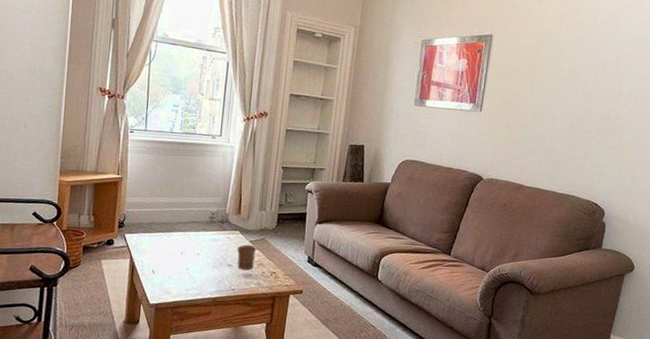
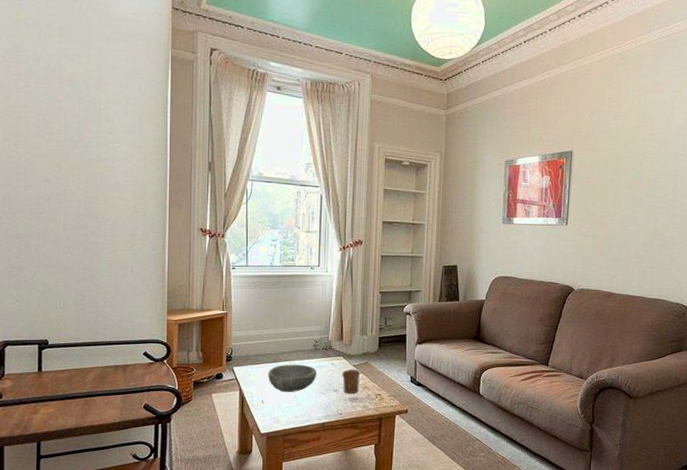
bowl: none [160,235,212,265] -> present [268,364,317,393]

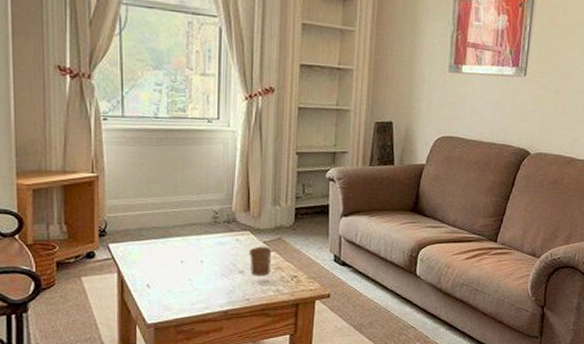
bowl: present [268,364,317,393] -> none [154,240,218,275]

